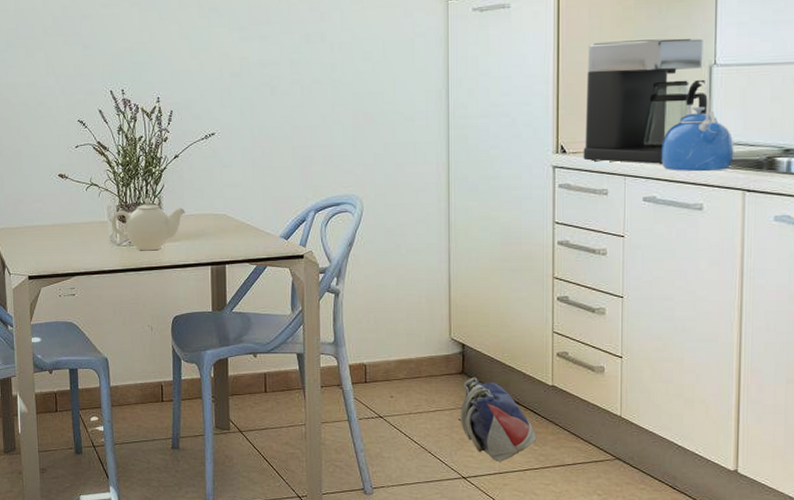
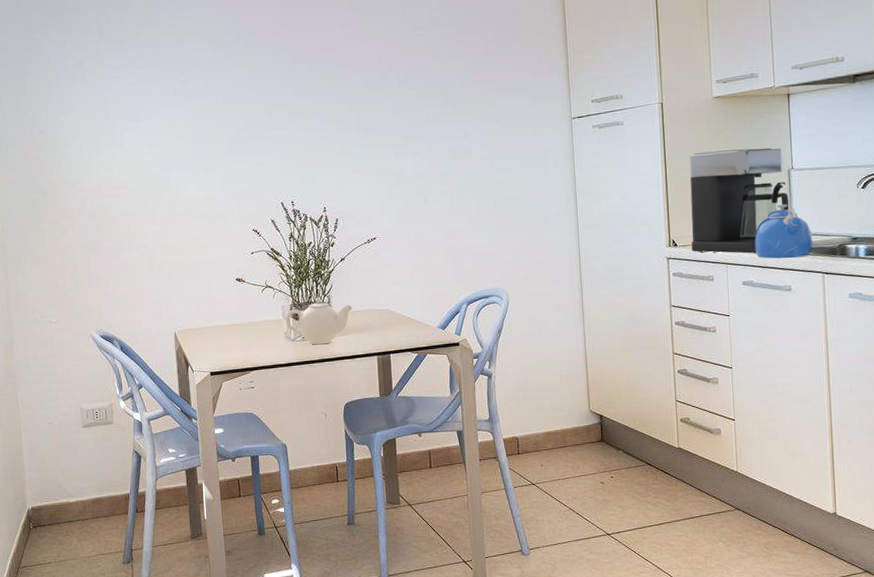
tote bag: present [460,377,537,462] -> none [601,443,668,518]

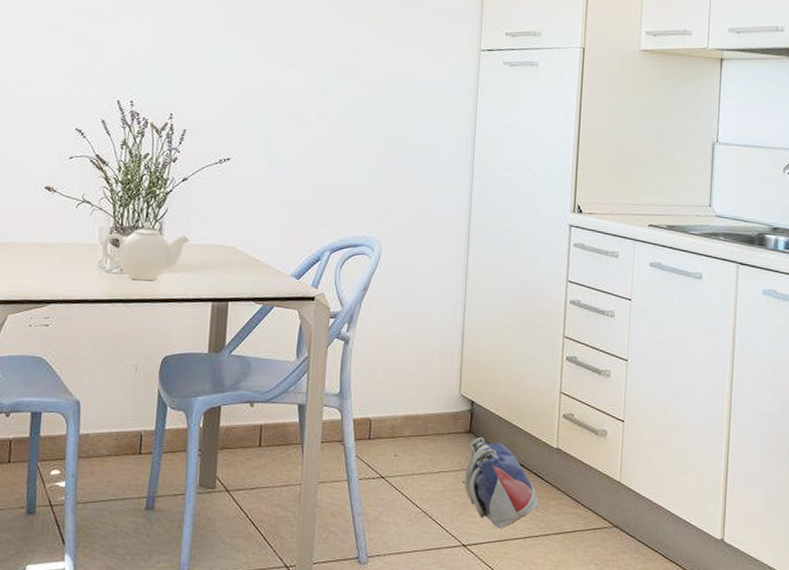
tote bag: none [601,443,668,518] -> present [464,436,539,528]
coffee maker: present [689,148,789,254] -> none [598,109,710,233]
kettle: present [754,181,813,259] -> none [666,154,731,243]

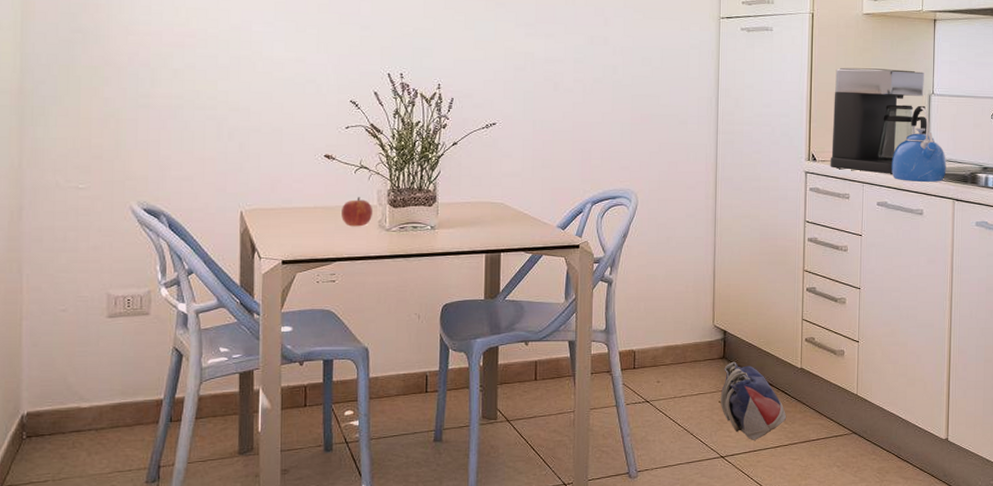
fruit: none [59,234,94,267] -> present [341,197,373,227]
teapot: present [101,221,189,281] -> none [380,183,462,237]
coffee maker: none [598,109,710,233] -> present [830,67,927,175]
kettle: none [666,154,731,243] -> present [891,105,947,183]

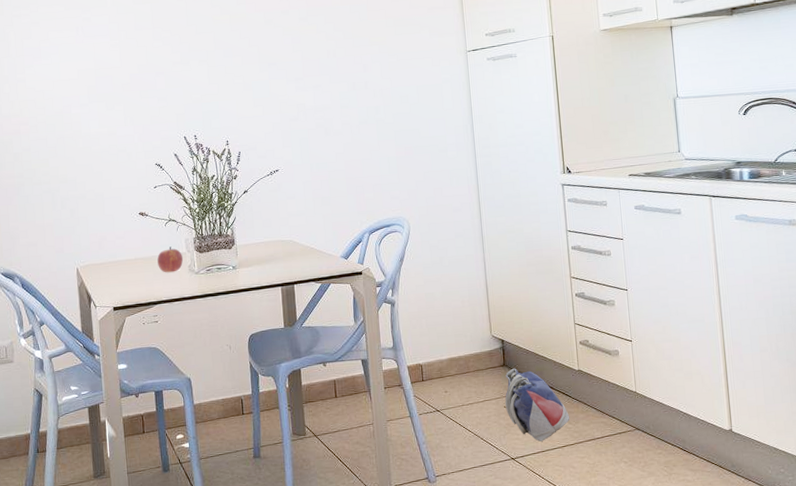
coffee maker: present [830,67,927,175] -> none [580,77,676,179]
kettle: present [891,105,947,183] -> none [644,109,700,184]

